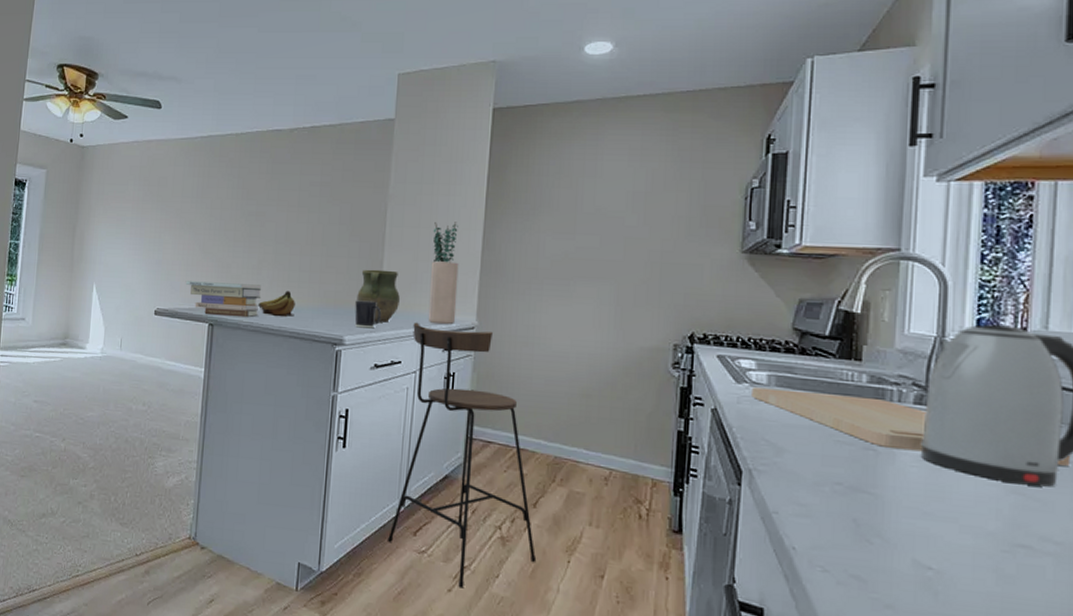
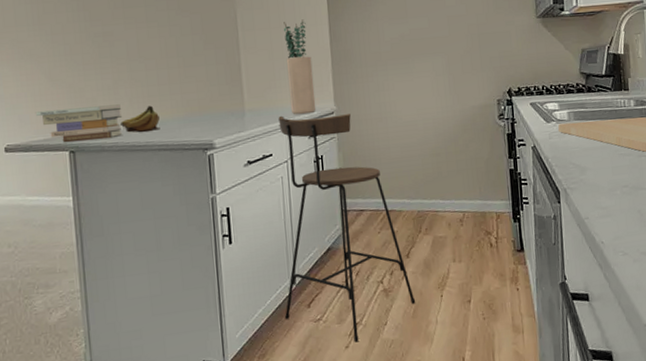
mug: present [354,300,381,329] -> none [220,102,247,130]
ceramic jug: present [357,269,400,323] -> none [220,72,262,122]

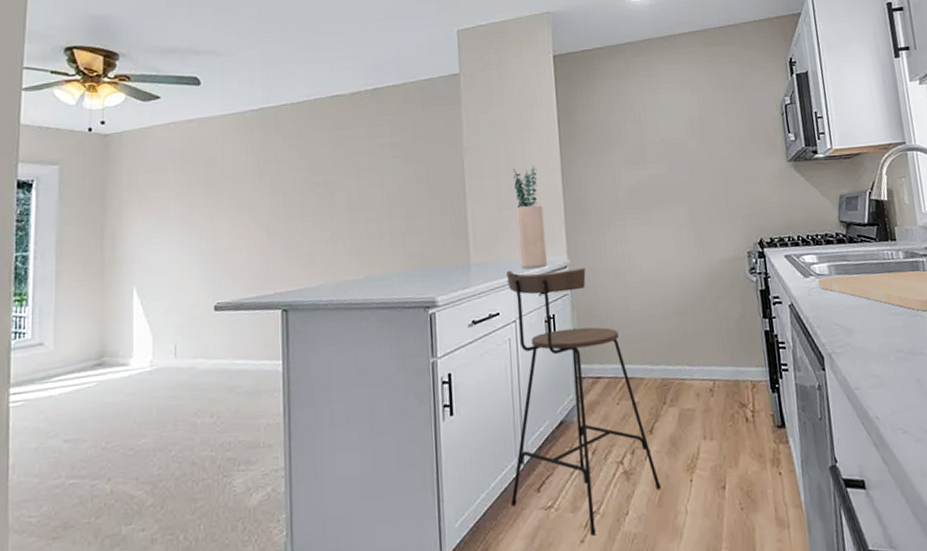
books: present [35,104,123,143] -> none [249,258,340,301]
fruit: present [120,105,160,133] -> none [337,259,379,290]

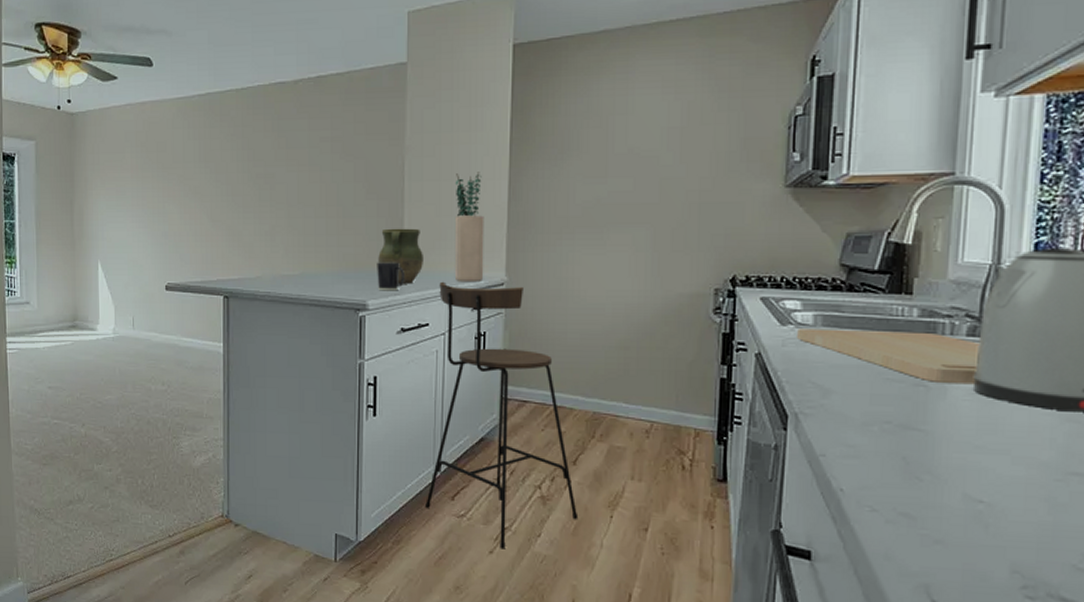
mug: none [443,256,472,286] -> present [377,262,404,291]
ceramic jug: none [444,222,489,277] -> present [378,228,423,284]

